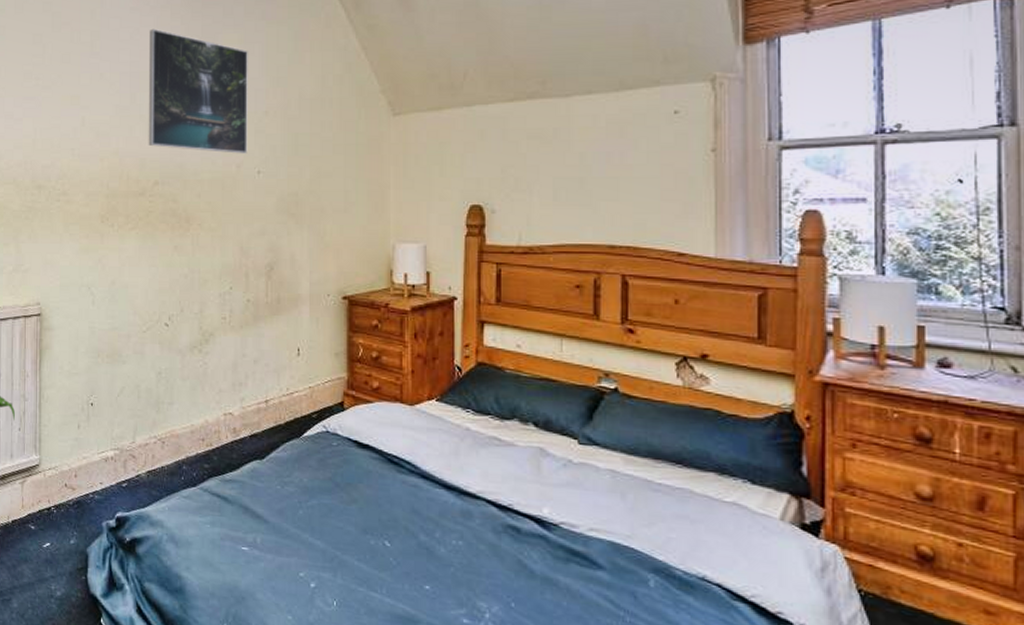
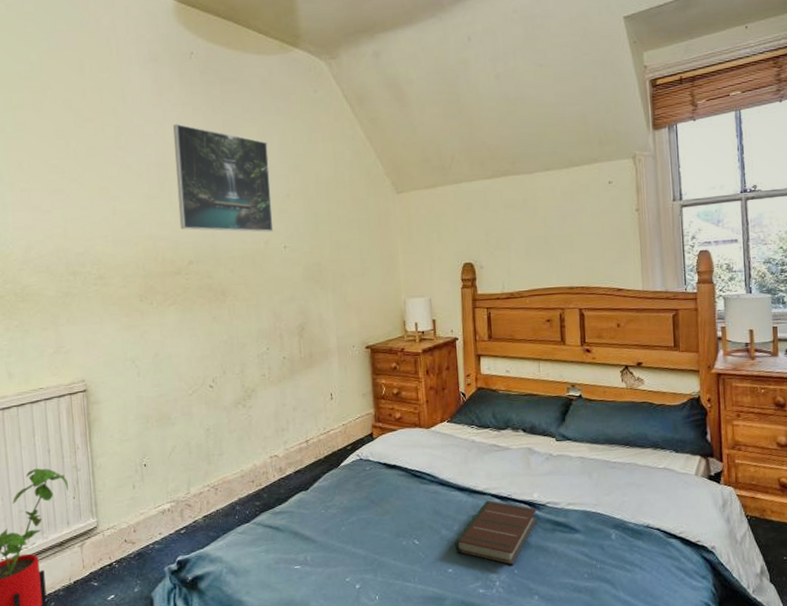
book: none [436,506,547,596] -> present [455,500,538,565]

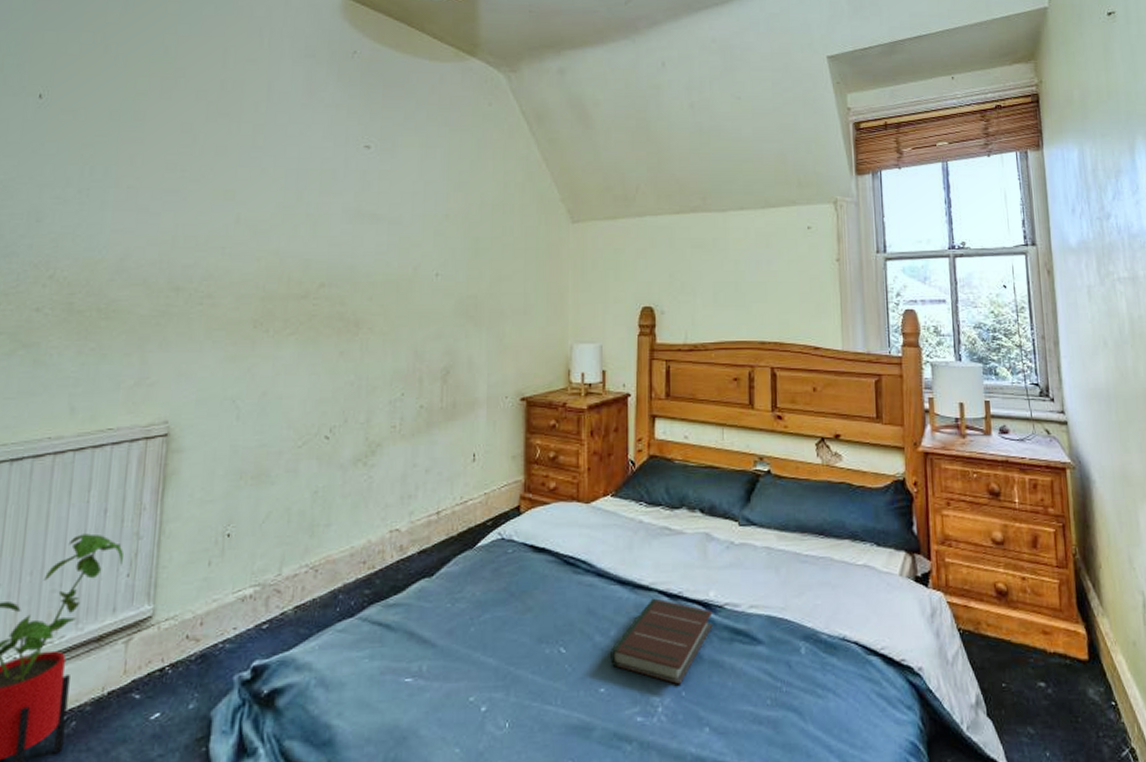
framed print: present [173,123,274,232] -> none [314,126,429,256]

